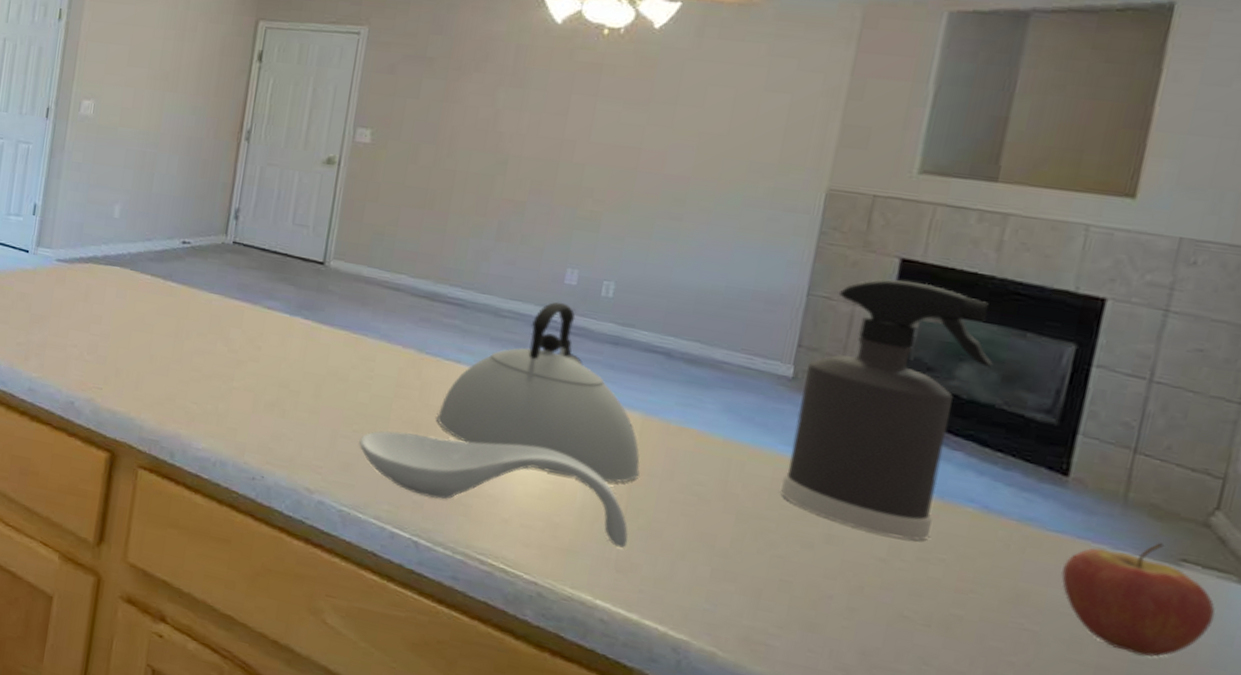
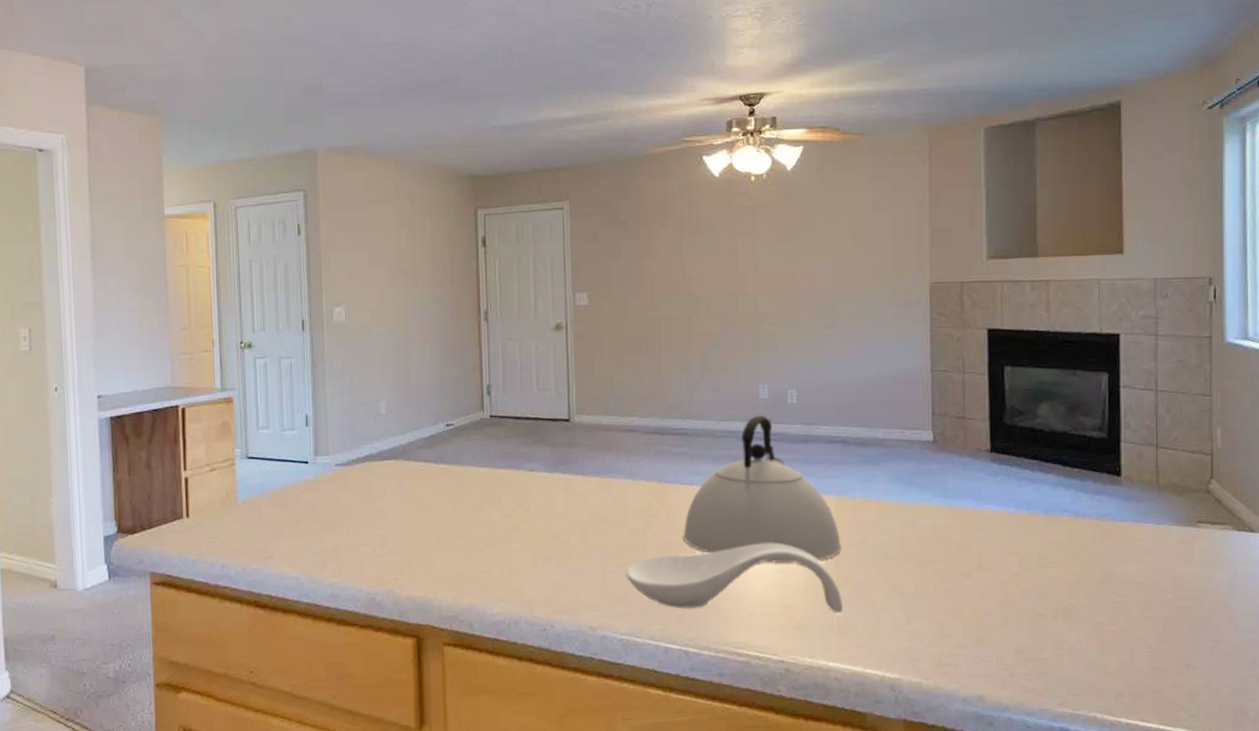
spray bottle: present [781,279,993,541] -> none [940,345,1060,554]
fruit: present [1061,542,1216,657] -> none [1130,512,1224,602]

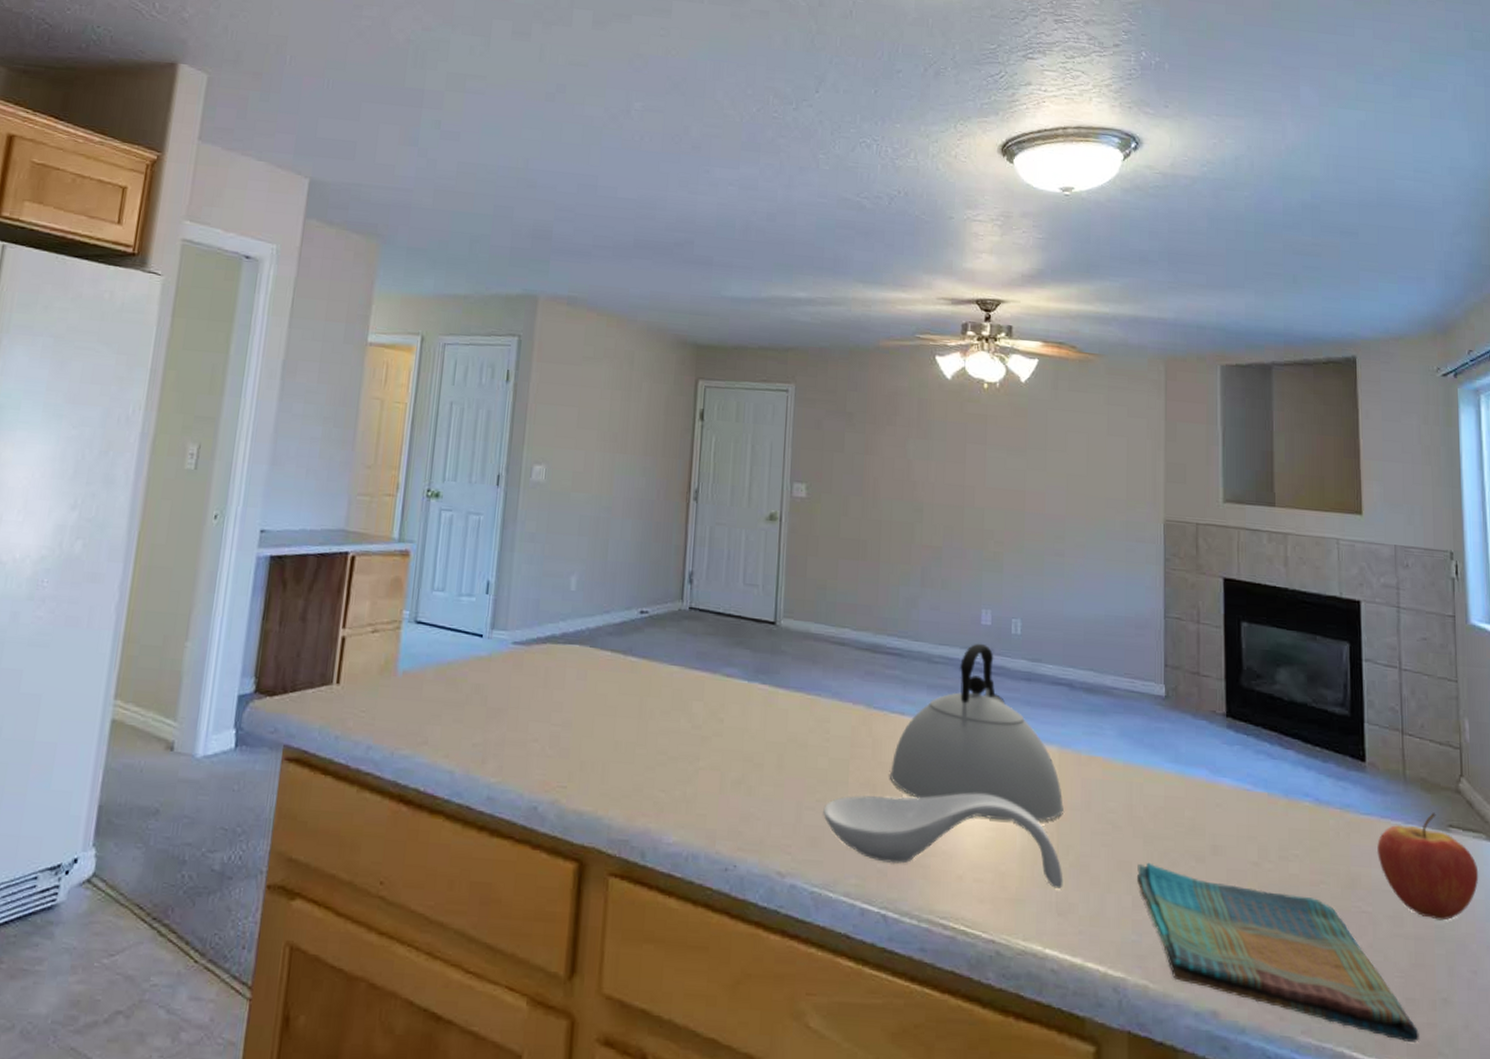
dish towel: none [909,583,1164,702] -> present [1136,862,1419,1042]
fruit: none [1130,512,1224,602] -> present [1377,813,1479,921]

